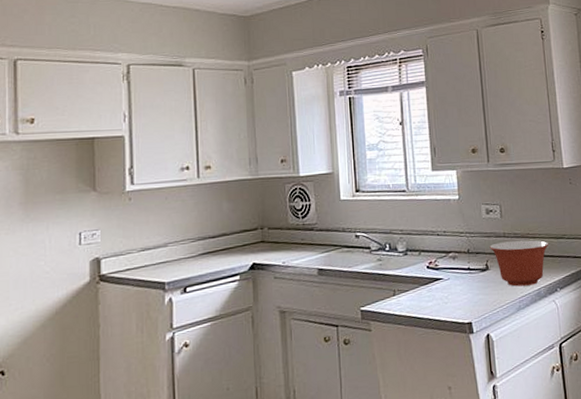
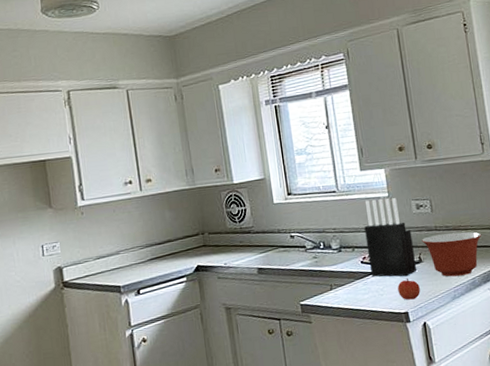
knife block: none [432,201,484,285] -> present [364,198,417,277]
apple: none [463,286,485,310] -> present [397,278,420,300]

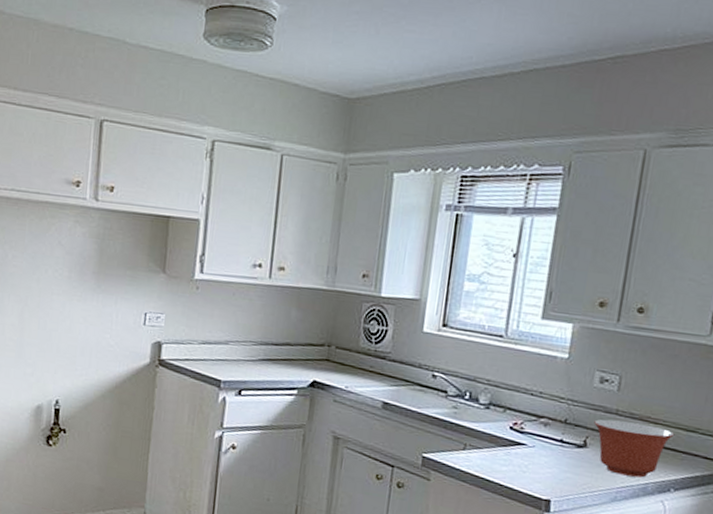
knife block: present [364,198,417,277] -> none [518,356,585,459]
apple: present [397,278,420,300] -> none [545,461,575,488]

